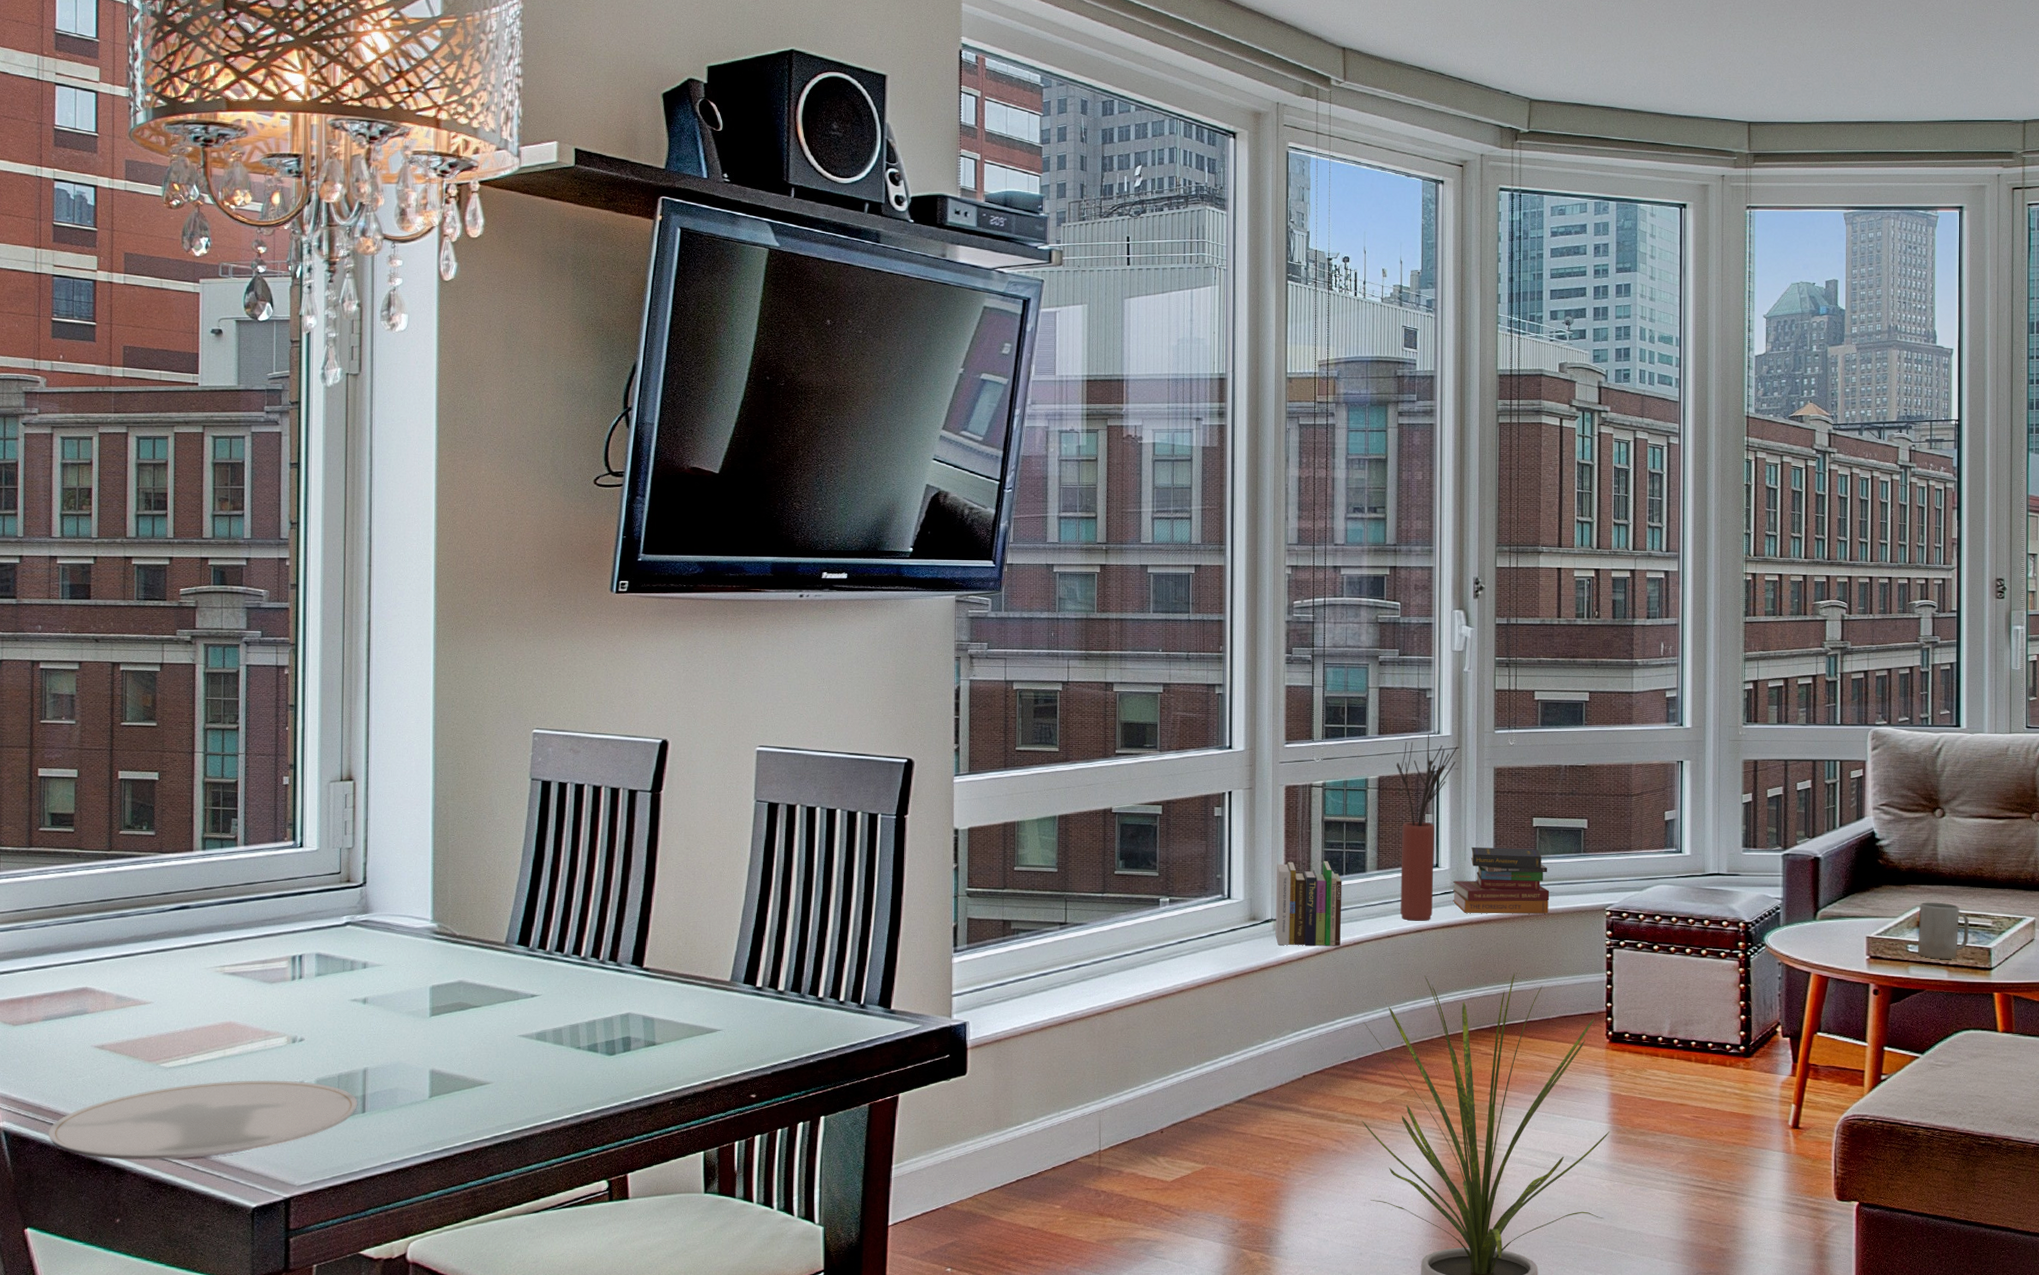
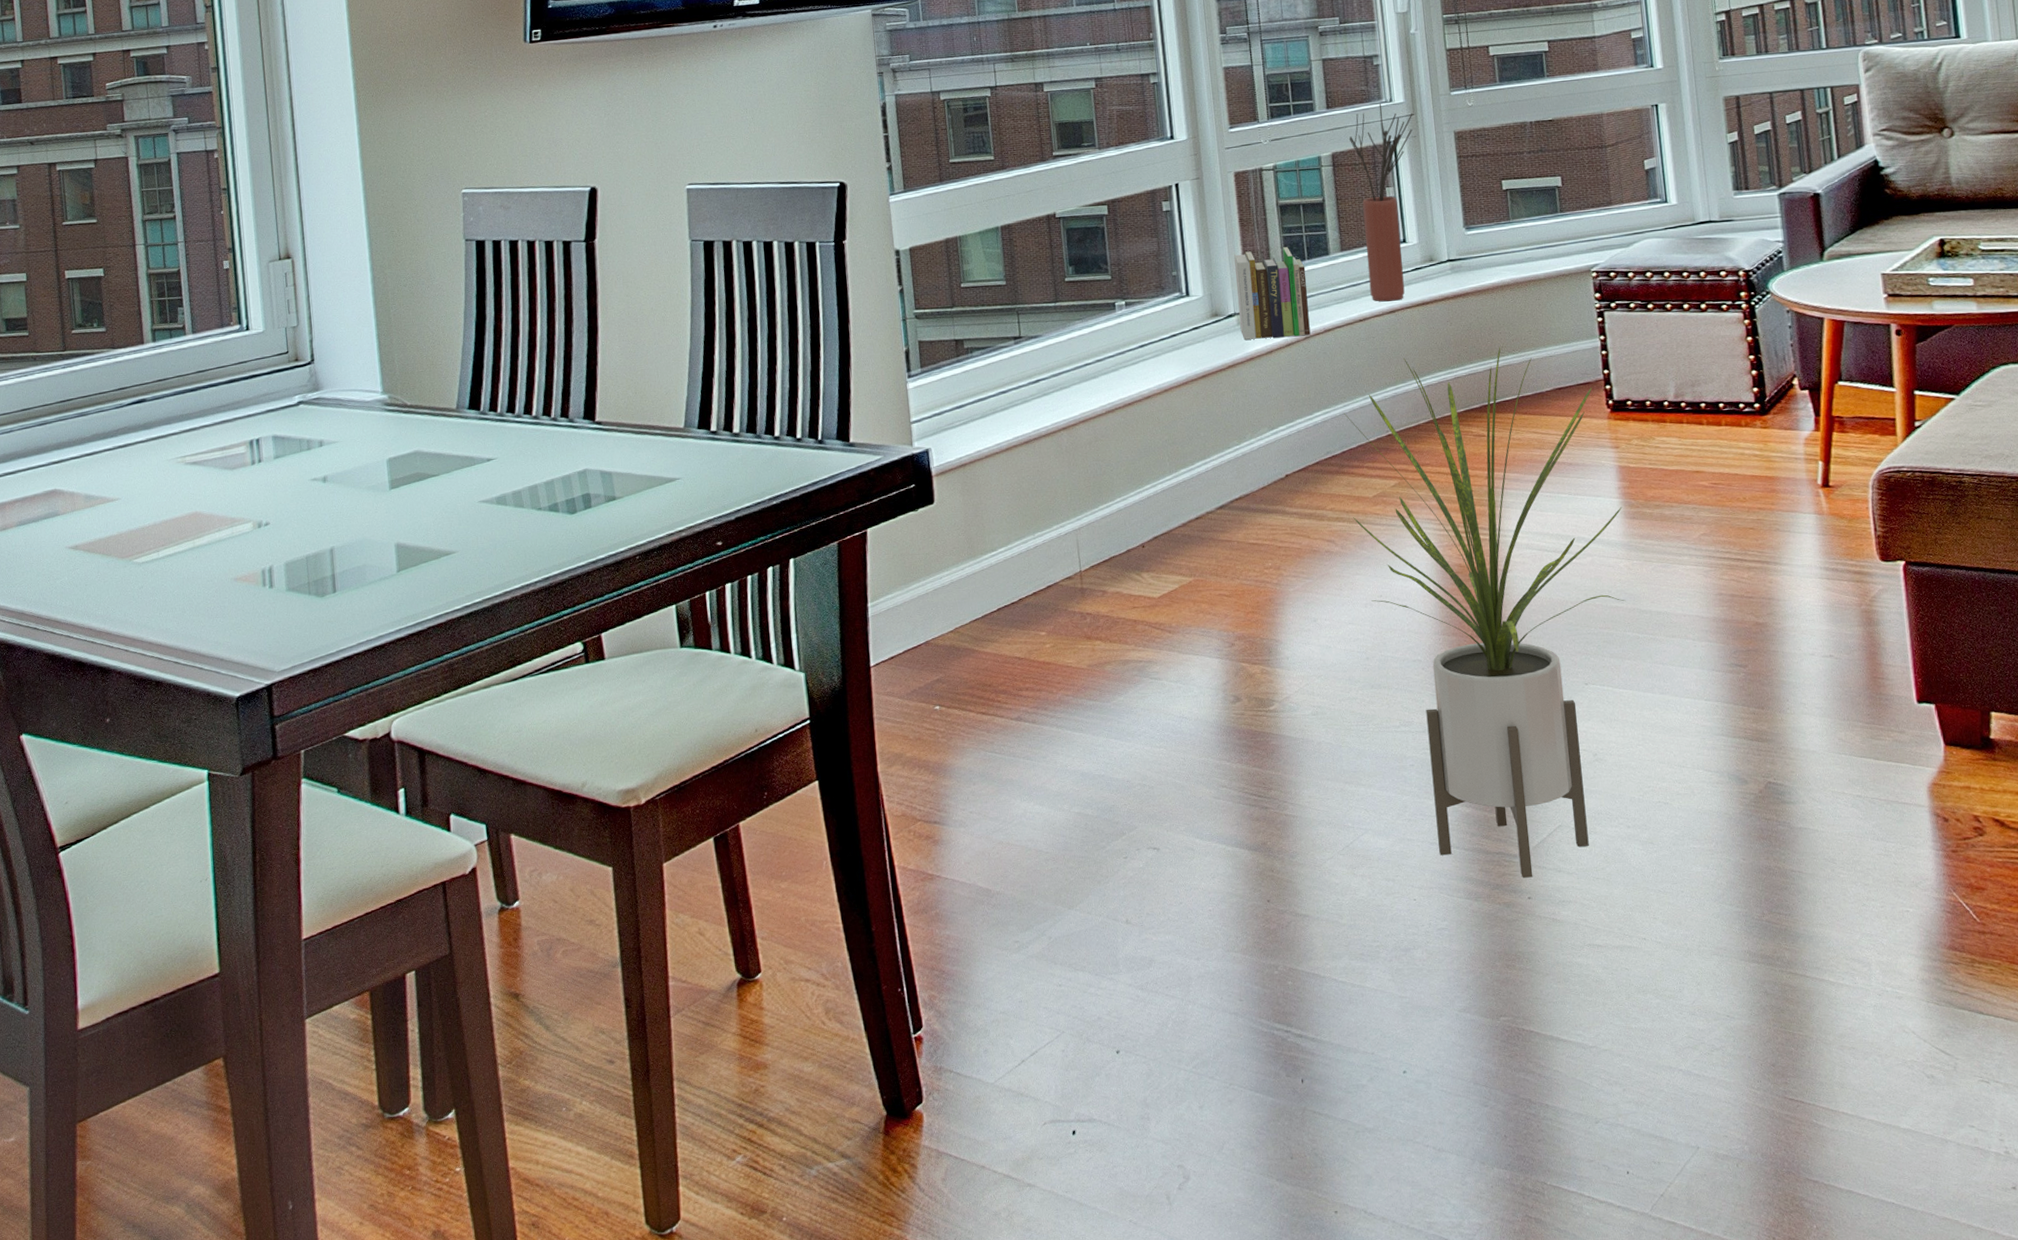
plate: present [49,1080,358,1160] -> none [33,566,328,659]
books: present [1452,846,1550,914] -> none [1423,213,1530,288]
mug: present [1917,902,1970,959] -> none [1937,229,1996,291]

